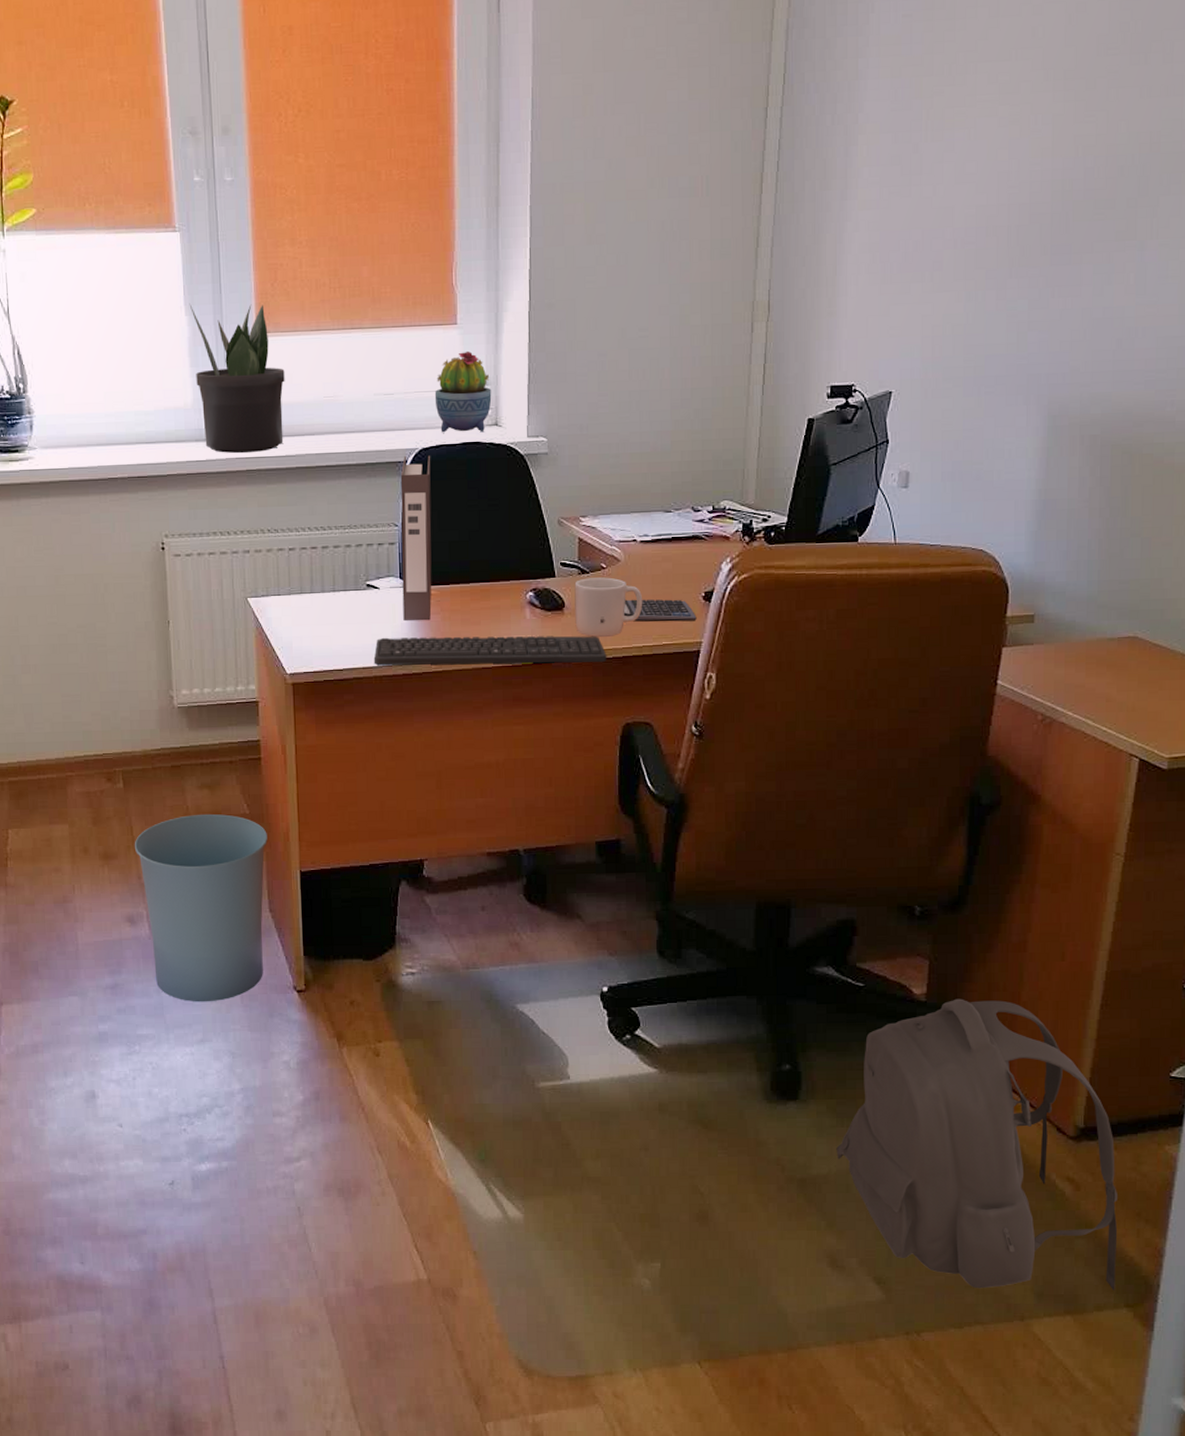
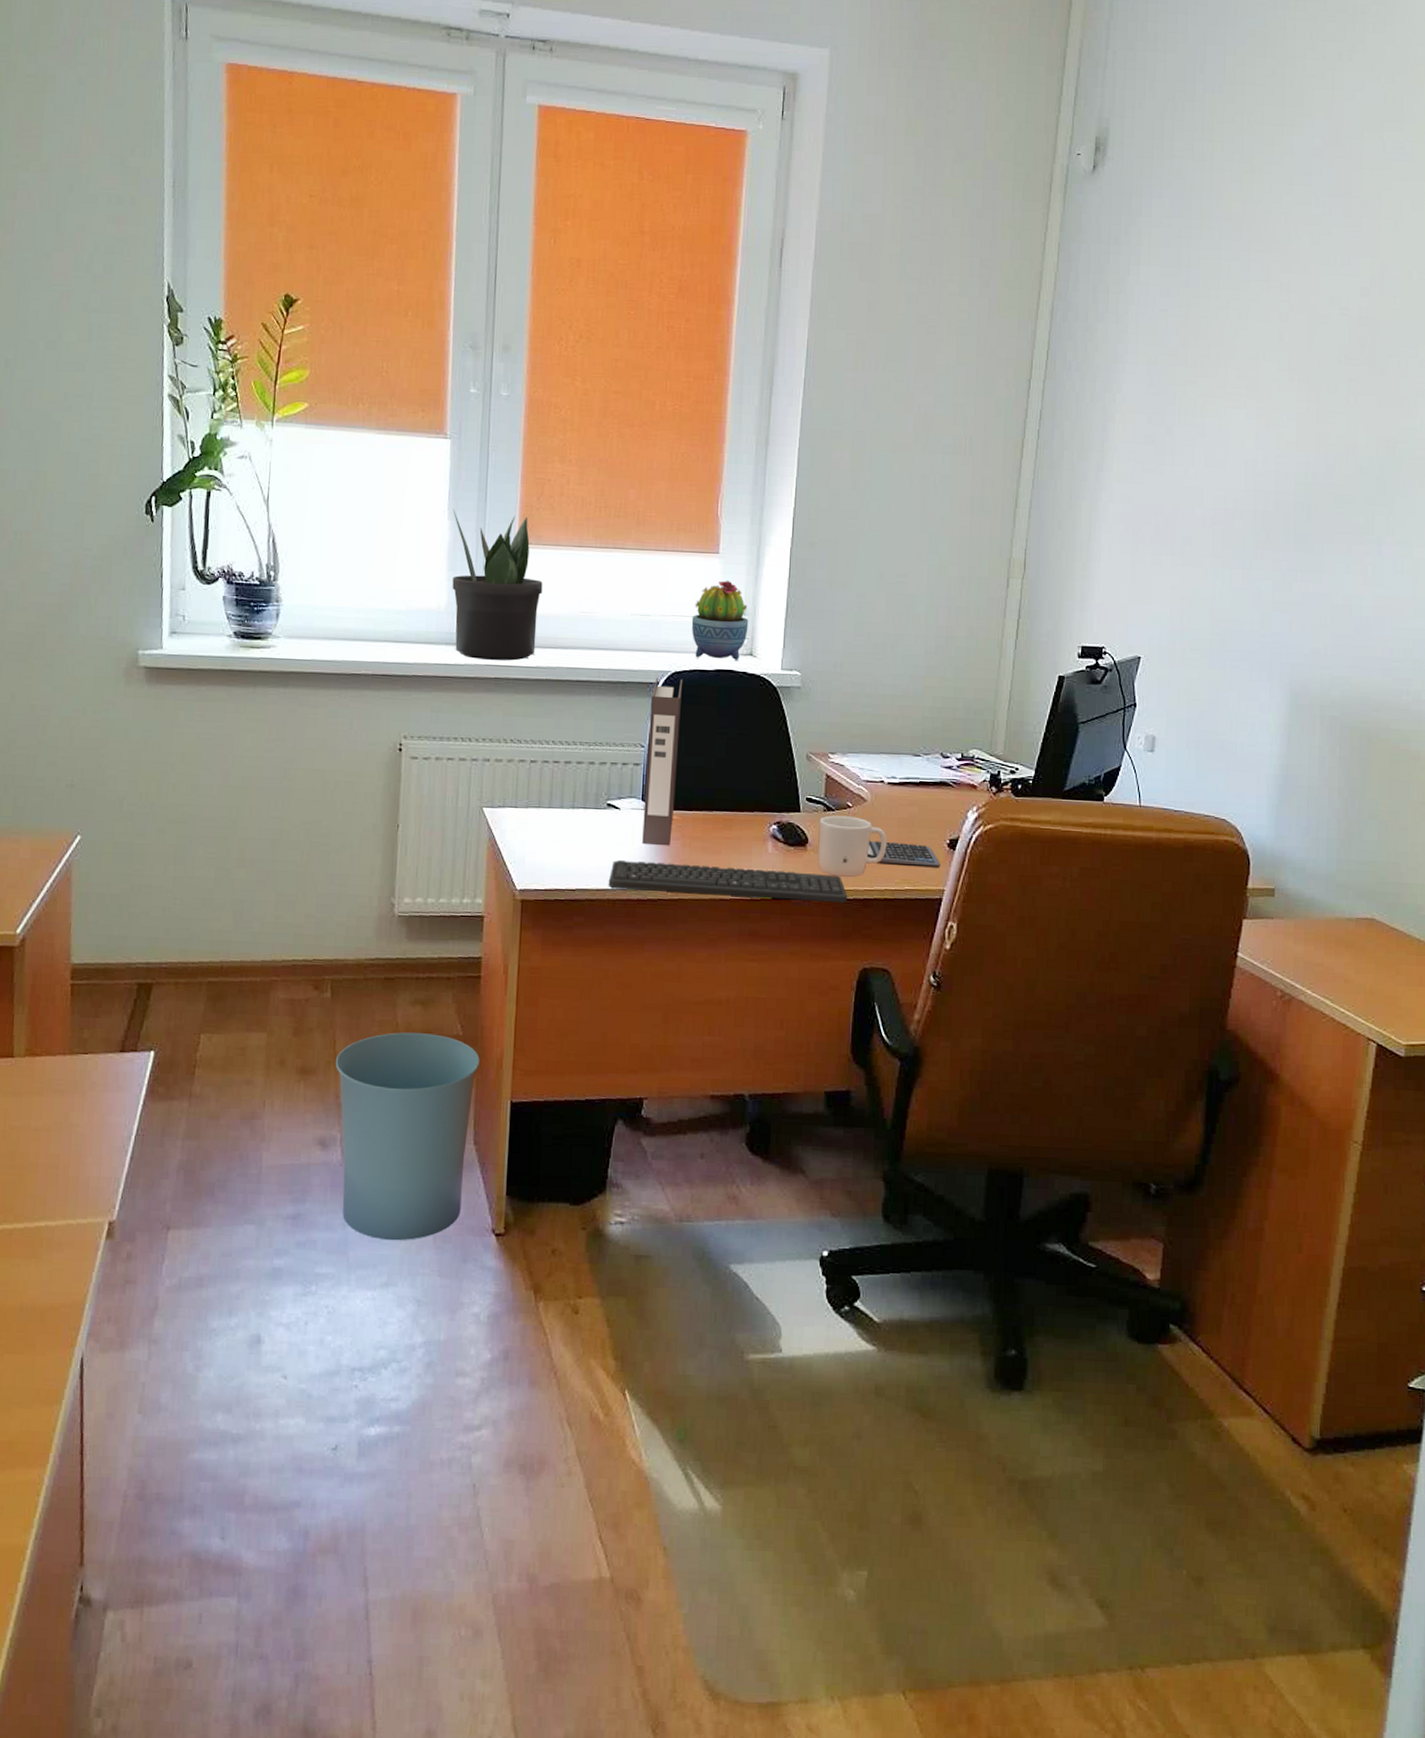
backpack: present [836,998,1118,1291] -> none [1061,1287,1355,1628]

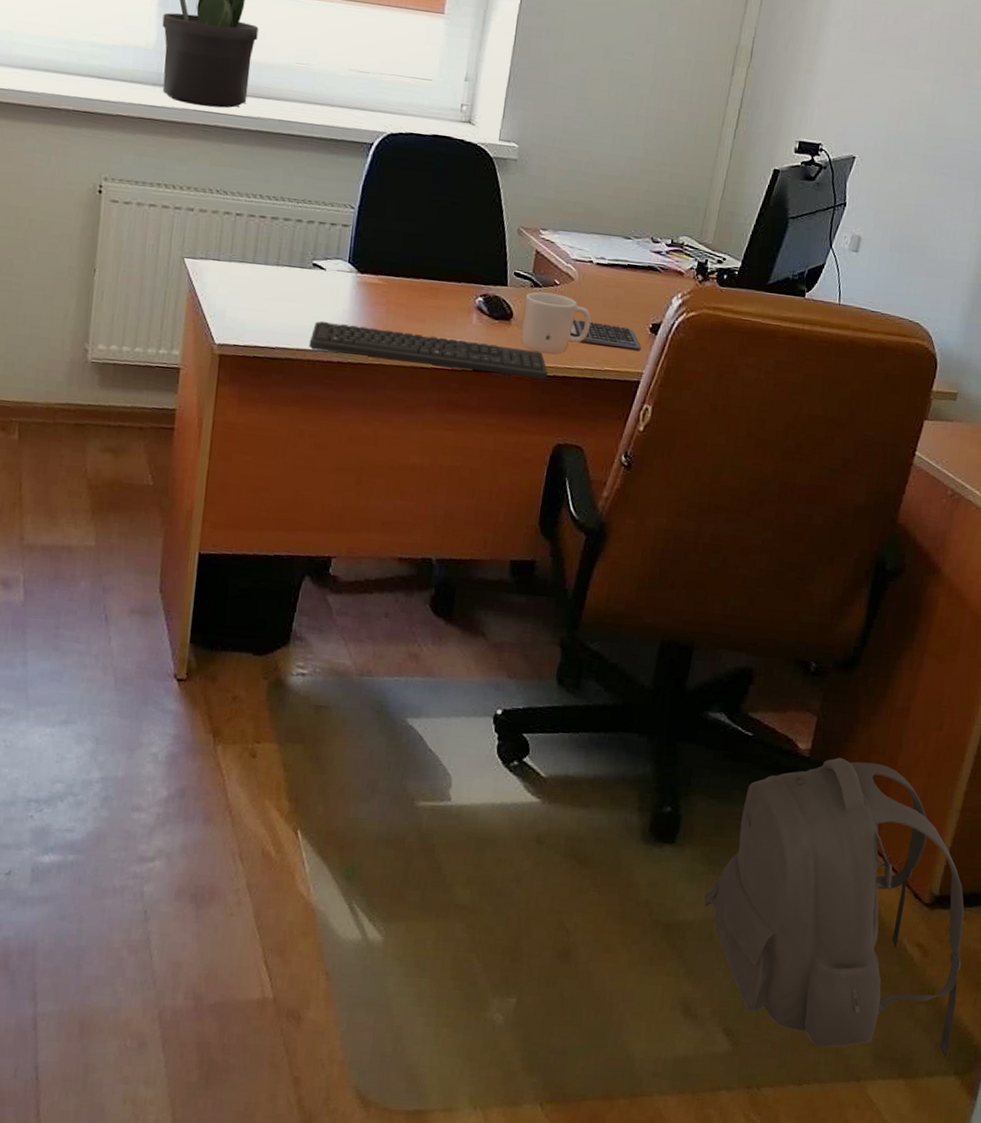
waste bin: present [335,1032,480,1241] -> none [20,478,169,682]
binder: present [642,678,682,846] -> none [346,138,397,311]
potted cactus: present [691,581,749,661] -> none [410,43,470,128]
backpack: none [1061,1287,1355,1628] -> present [704,757,965,1058]

